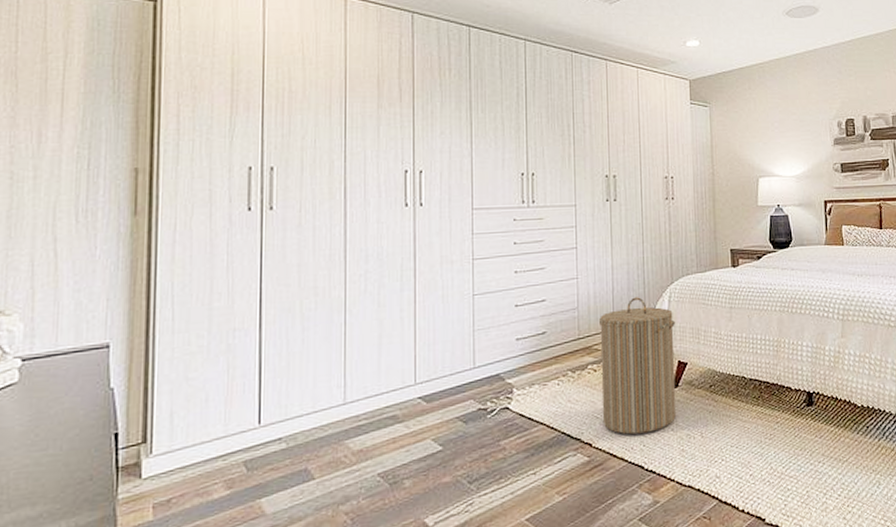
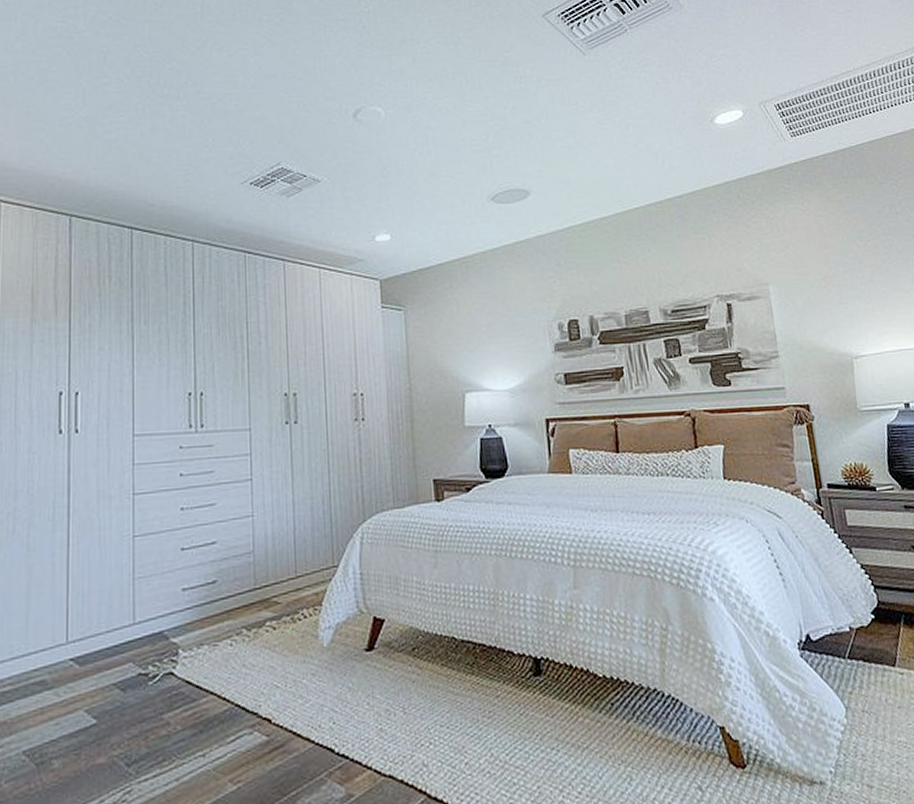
laundry hamper: present [598,297,677,435] -> none [277,538,373,709]

